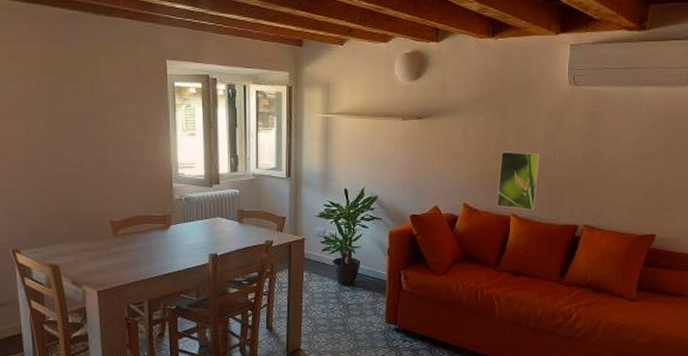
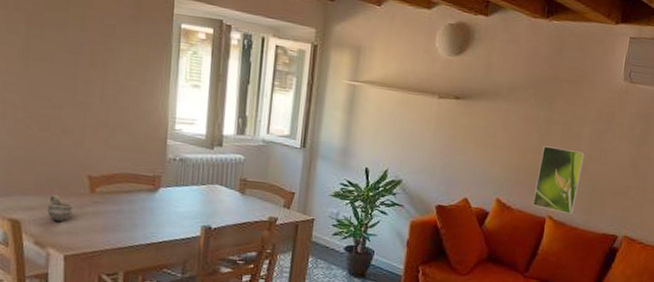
cup: none [79,240,101,263] -> present [47,194,73,222]

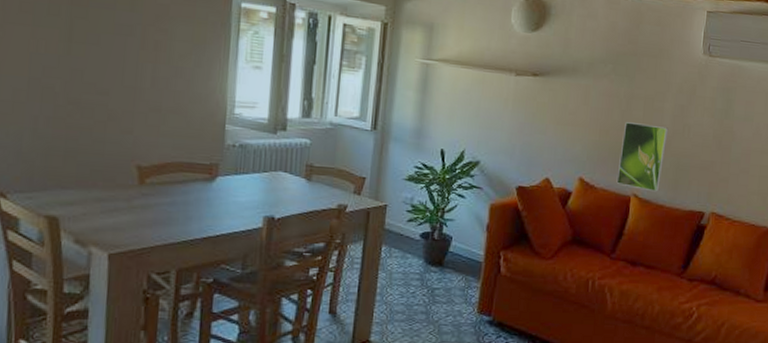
cup: present [47,194,73,222] -> none [89,186,120,218]

